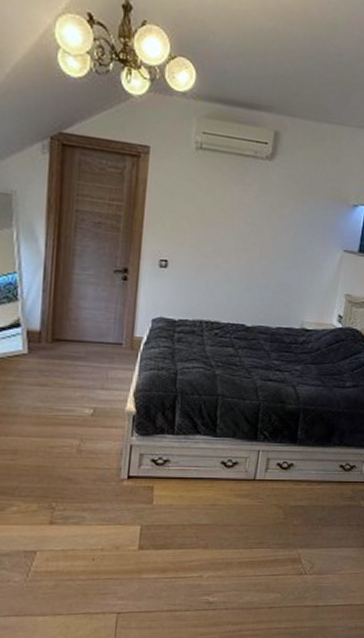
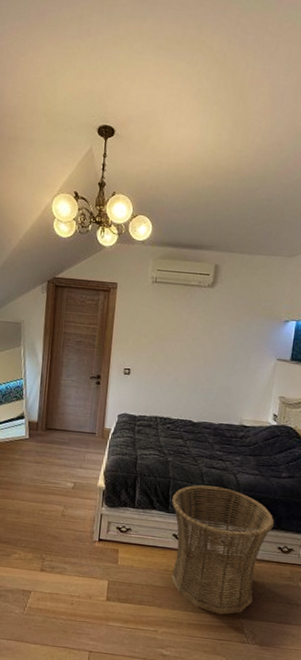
basket: none [219,401,337,547] -> present [171,485,275,615]

